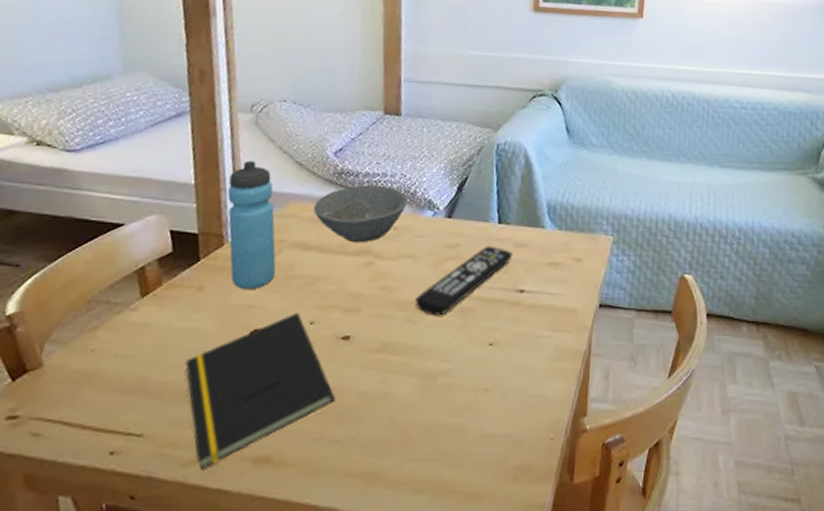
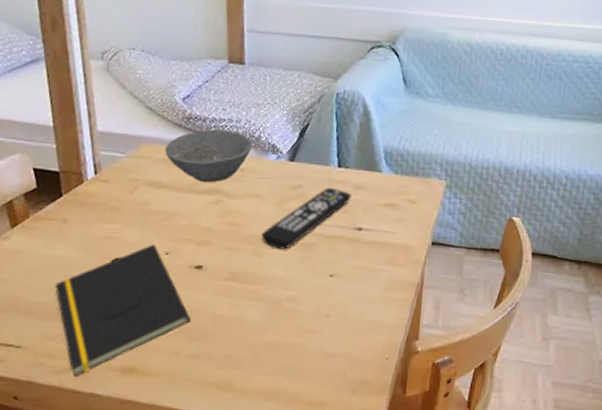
water bottle: present [227,160,276,290] -> none [84,105,133,223]

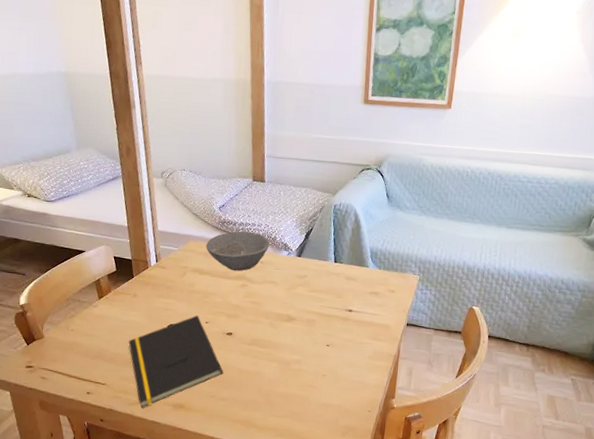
remote control: present [261,187,352,250] -> none [275,277,345,324]

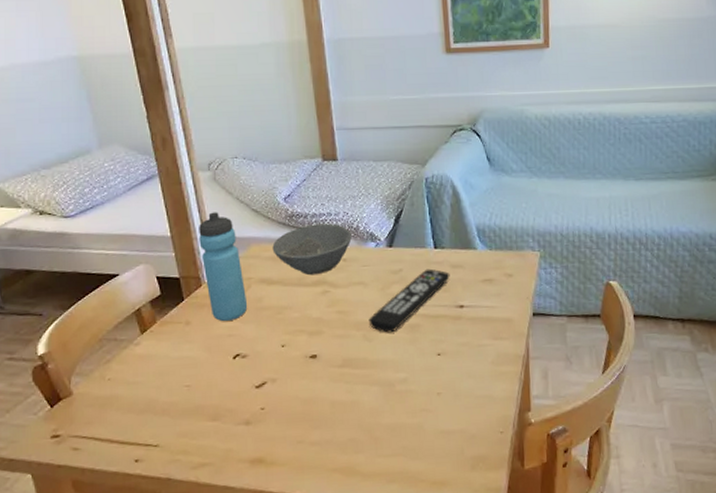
notepad: present [128,315,223,408] -> none [184,338,310,471]
water bottle: none [149,211,183,298] -> present [199,212,248,322]
remote control: none [275,277,345,324] -> present [368,268,450,333]

